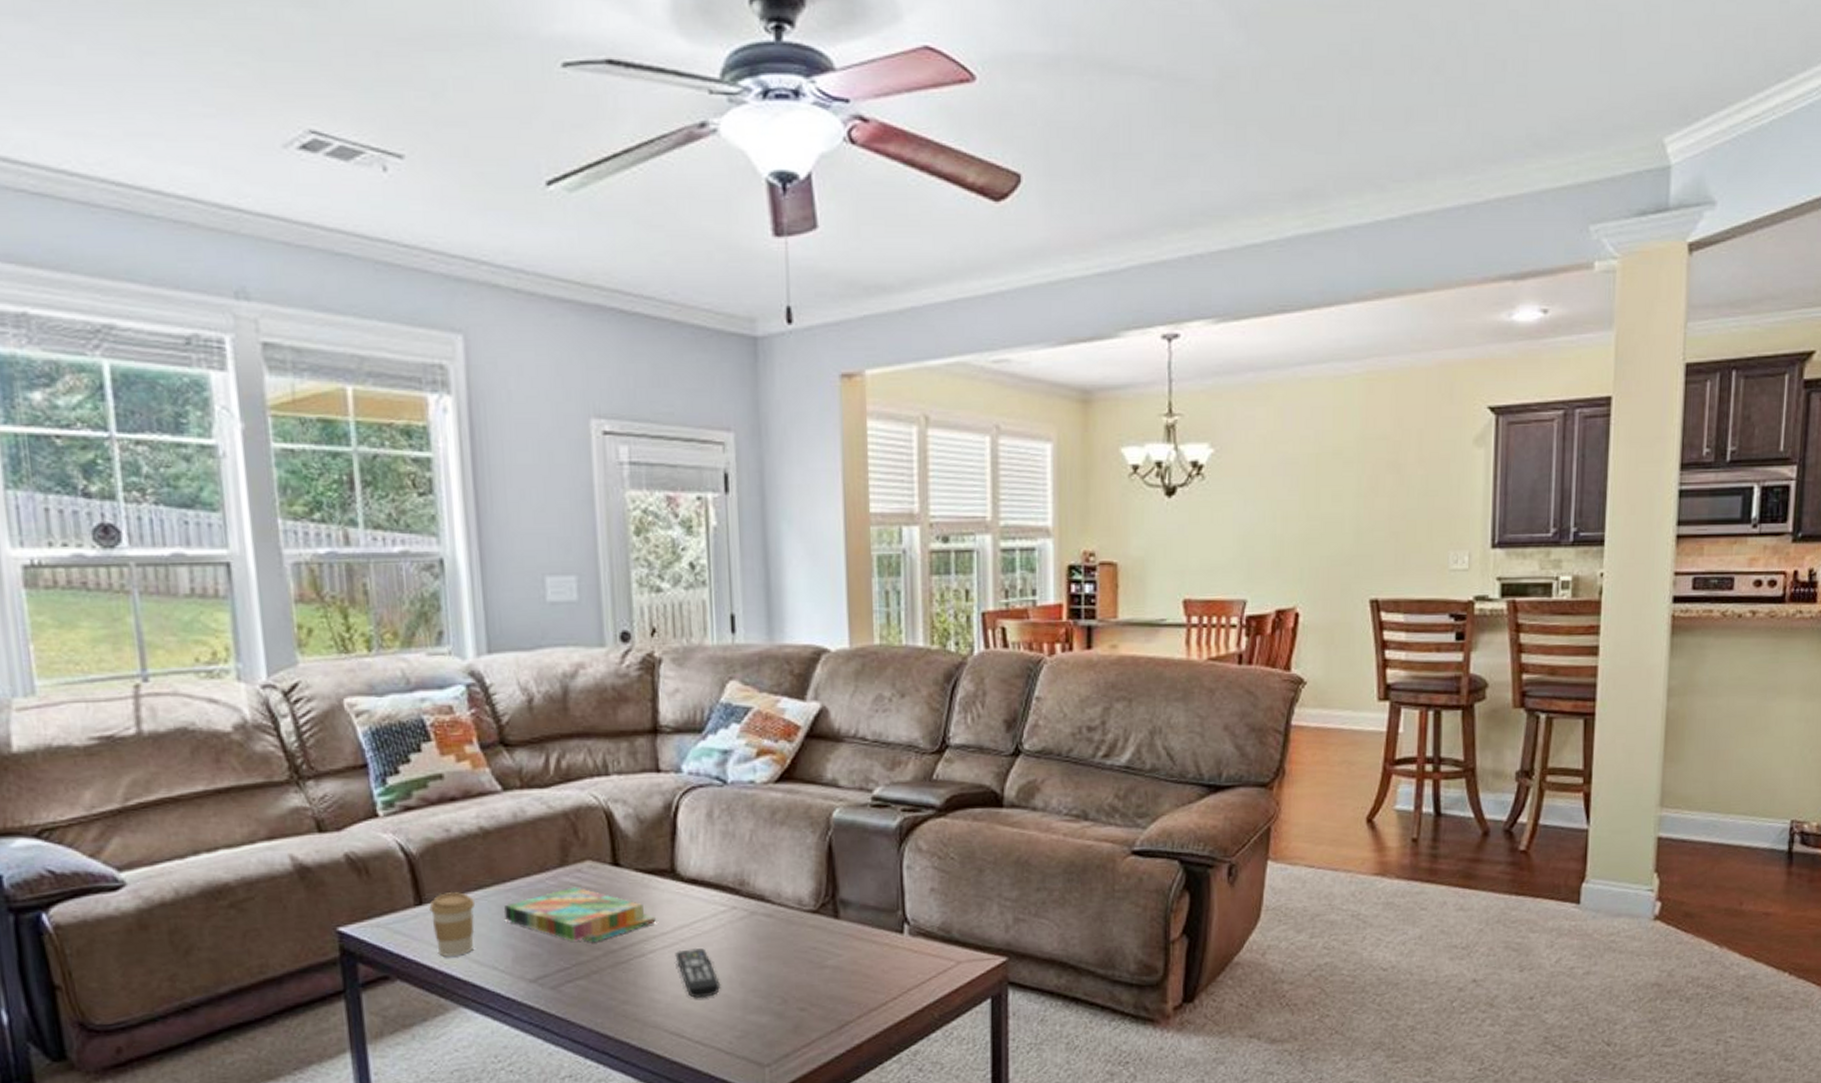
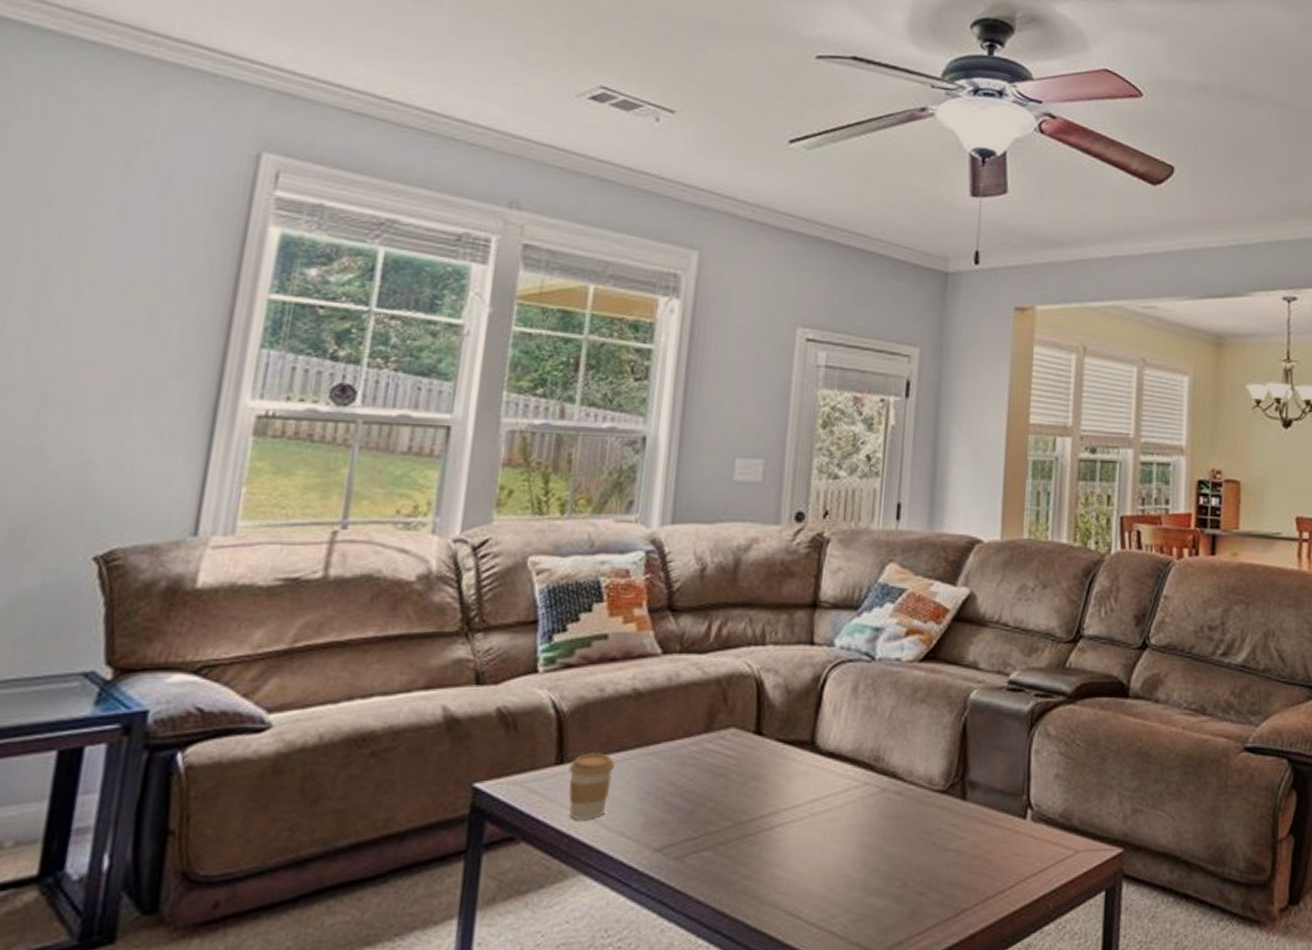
board game: present [503,886,656,942] -> none [641,754,789,811]
remote control: present [675,947,721,999] -> none [803,823,844,878]

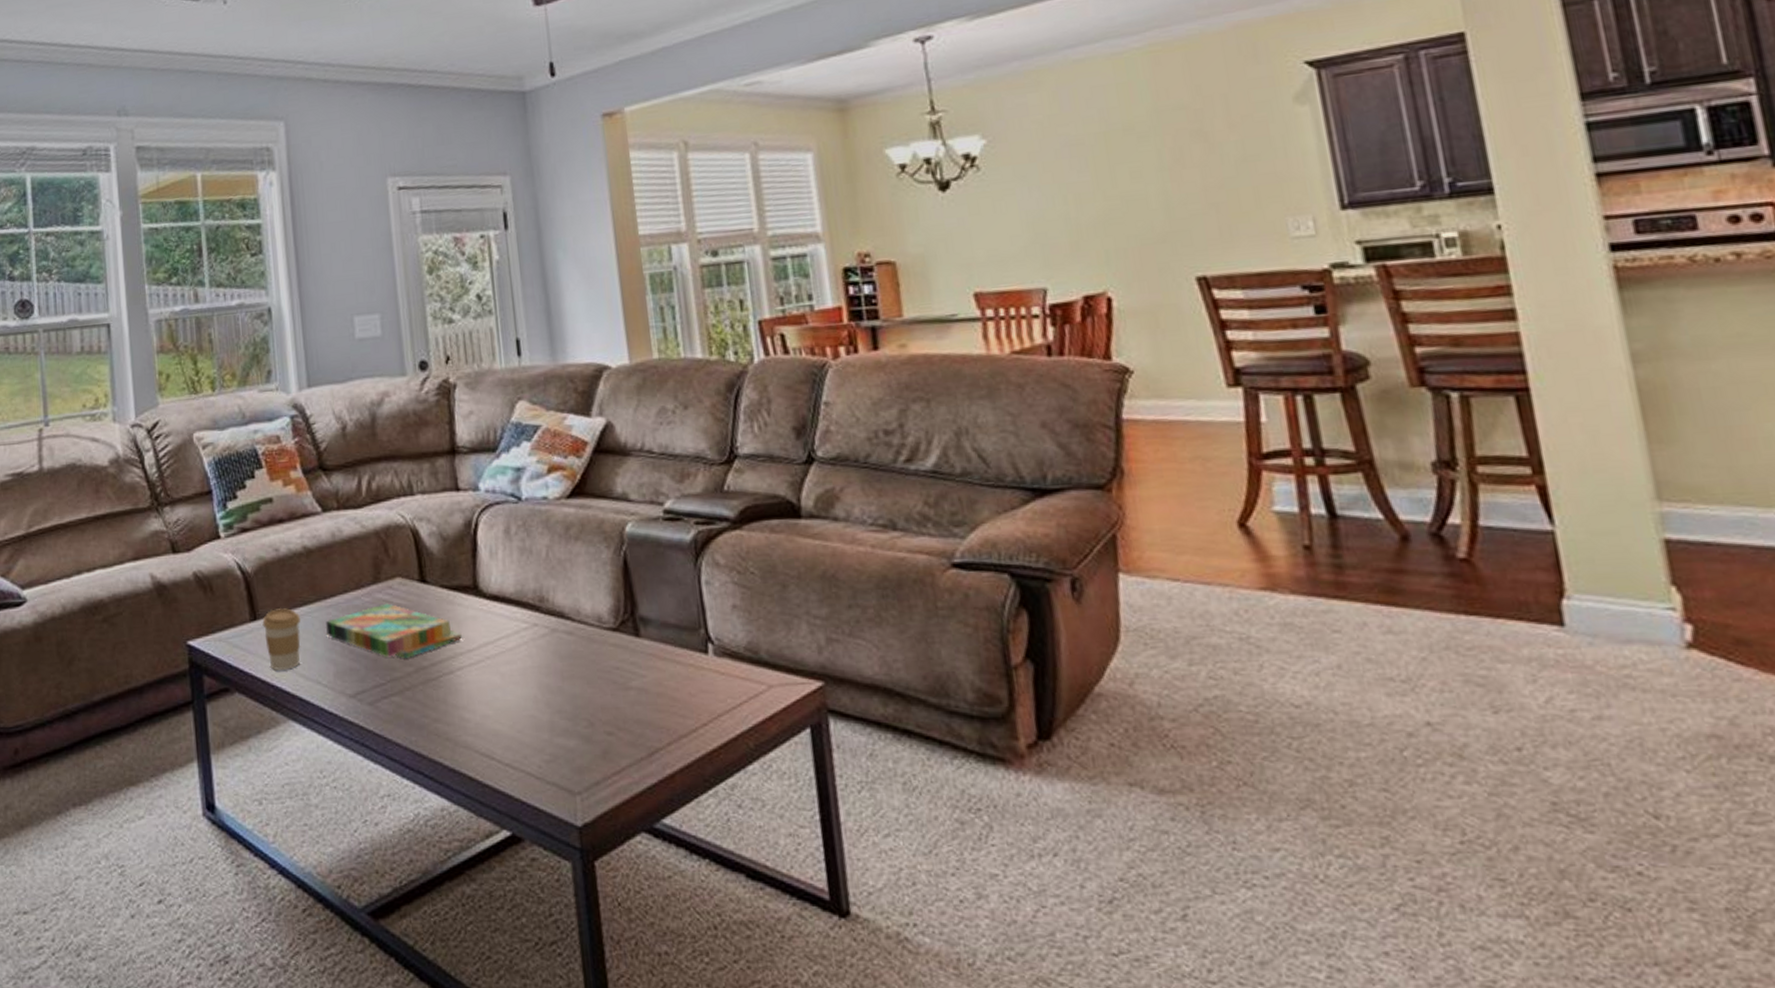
board game: none [641,754,789,811] -> present [325,603,462,658]

